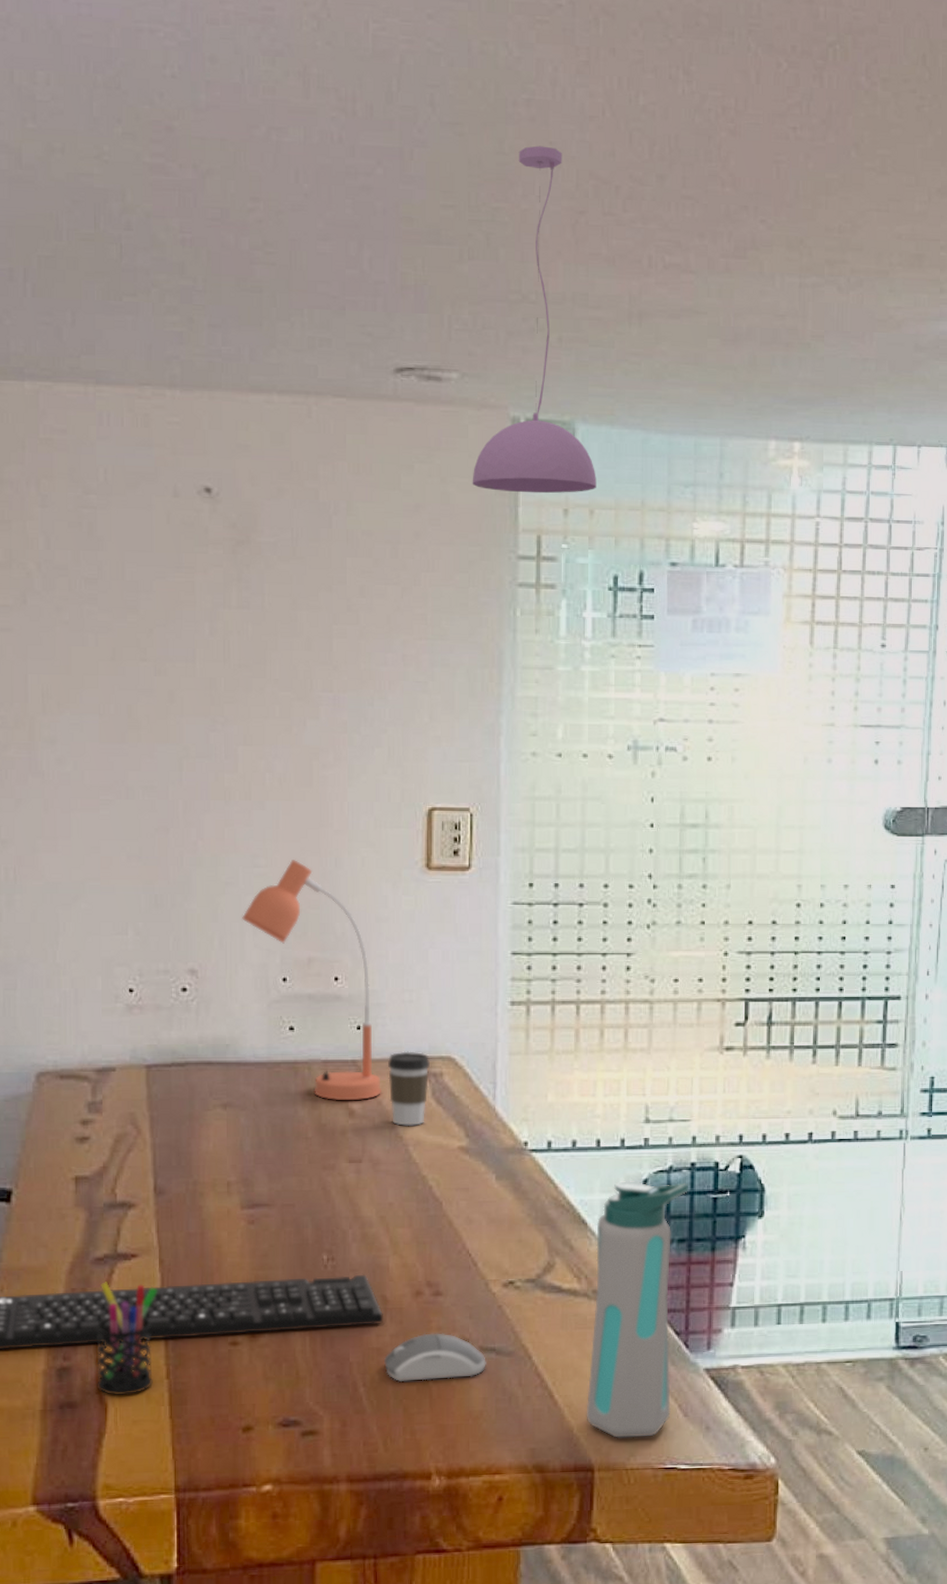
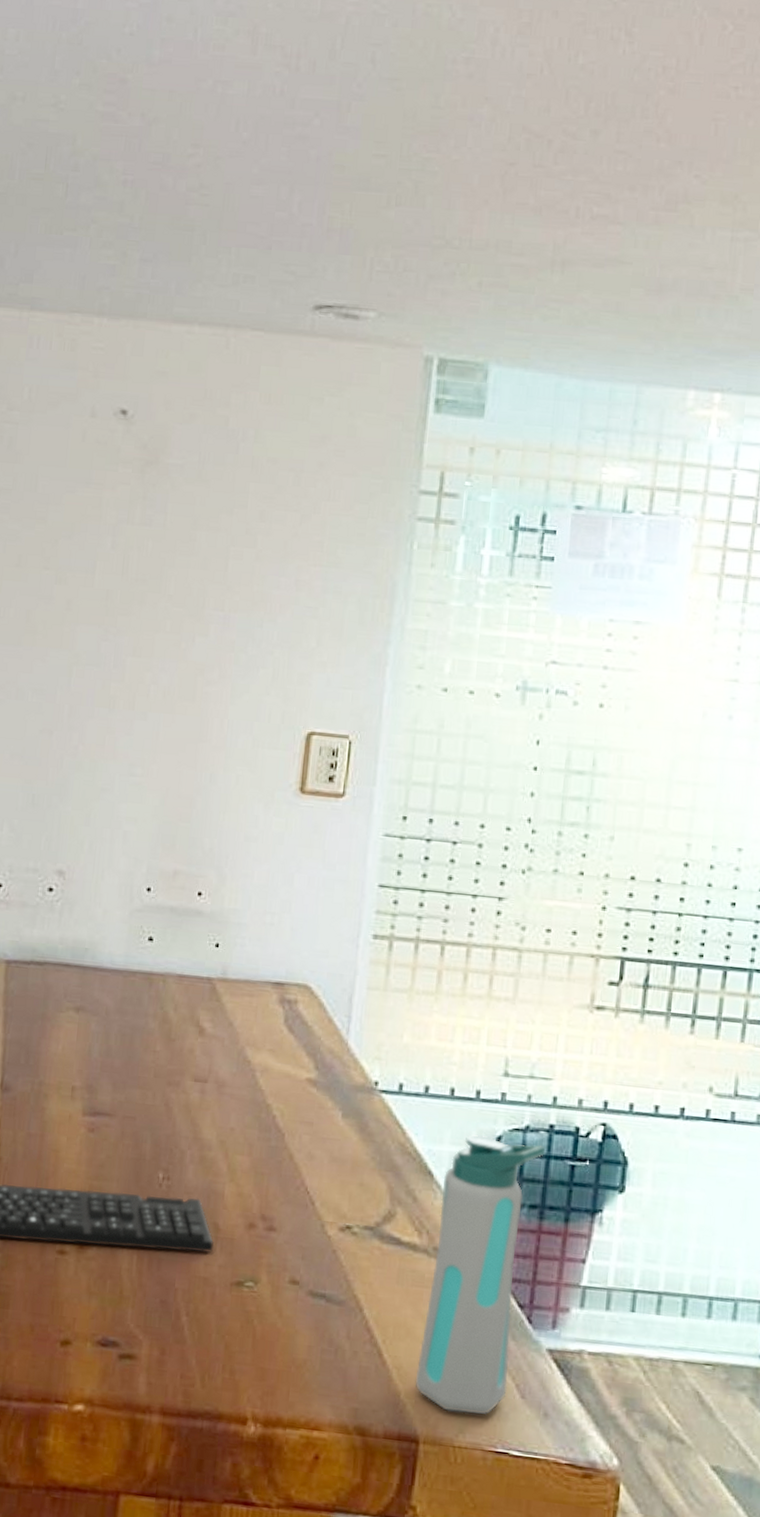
desk lamp: present [242,860,381,1100] -> none [113,772,234,1020]
computer mouse: present [383,1333,486,1381] -> none [209,1268,315,1322]
coffee cup: present [388,1051,430,1126] -> none [241,974,286,1052]
pendant light: present [472,145,596,494] -> none [380,101,506,432]

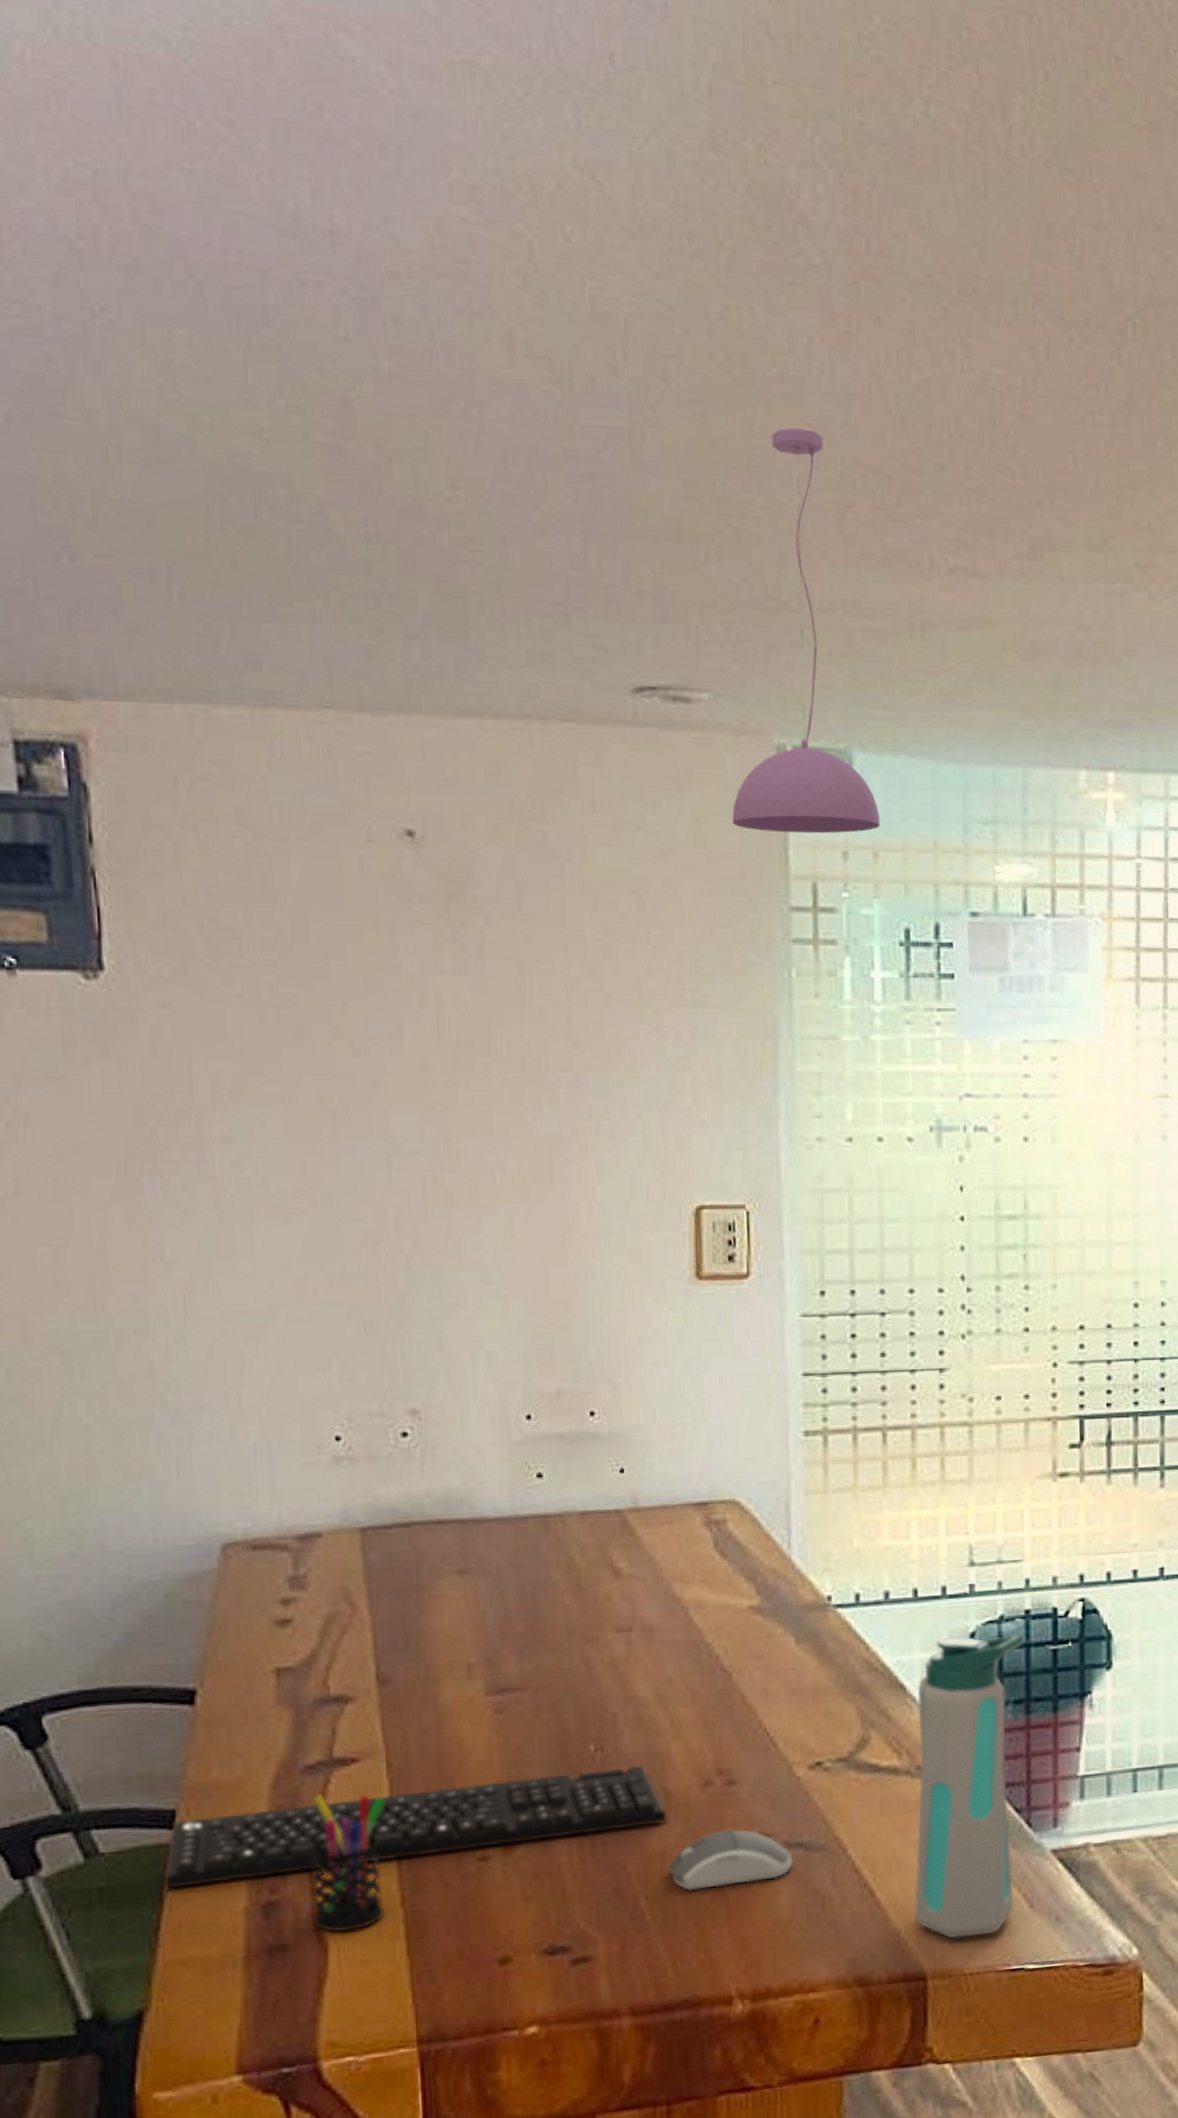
computer mouse: none [209,1268,315,1322] -> present [668,1828,793,1890]
pendant light: none [380,101,506,432] -> present [732,428,880,834]

